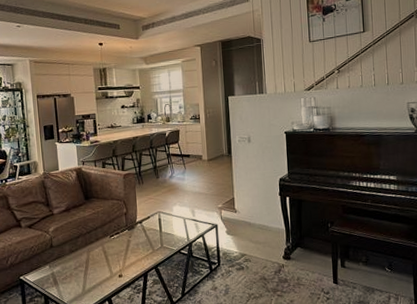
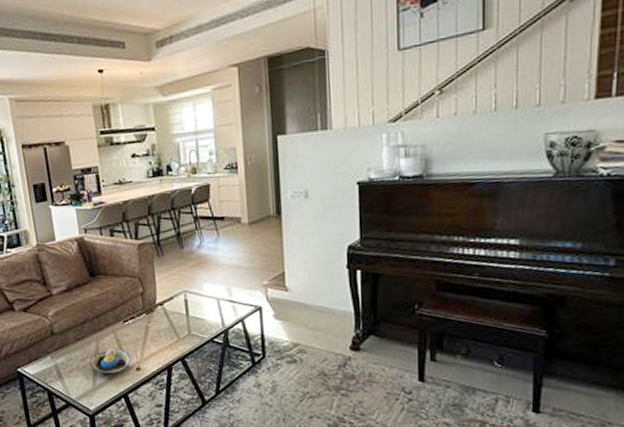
decorative bowl: none [81,258,115,281] -> present [89,348,131,374]

